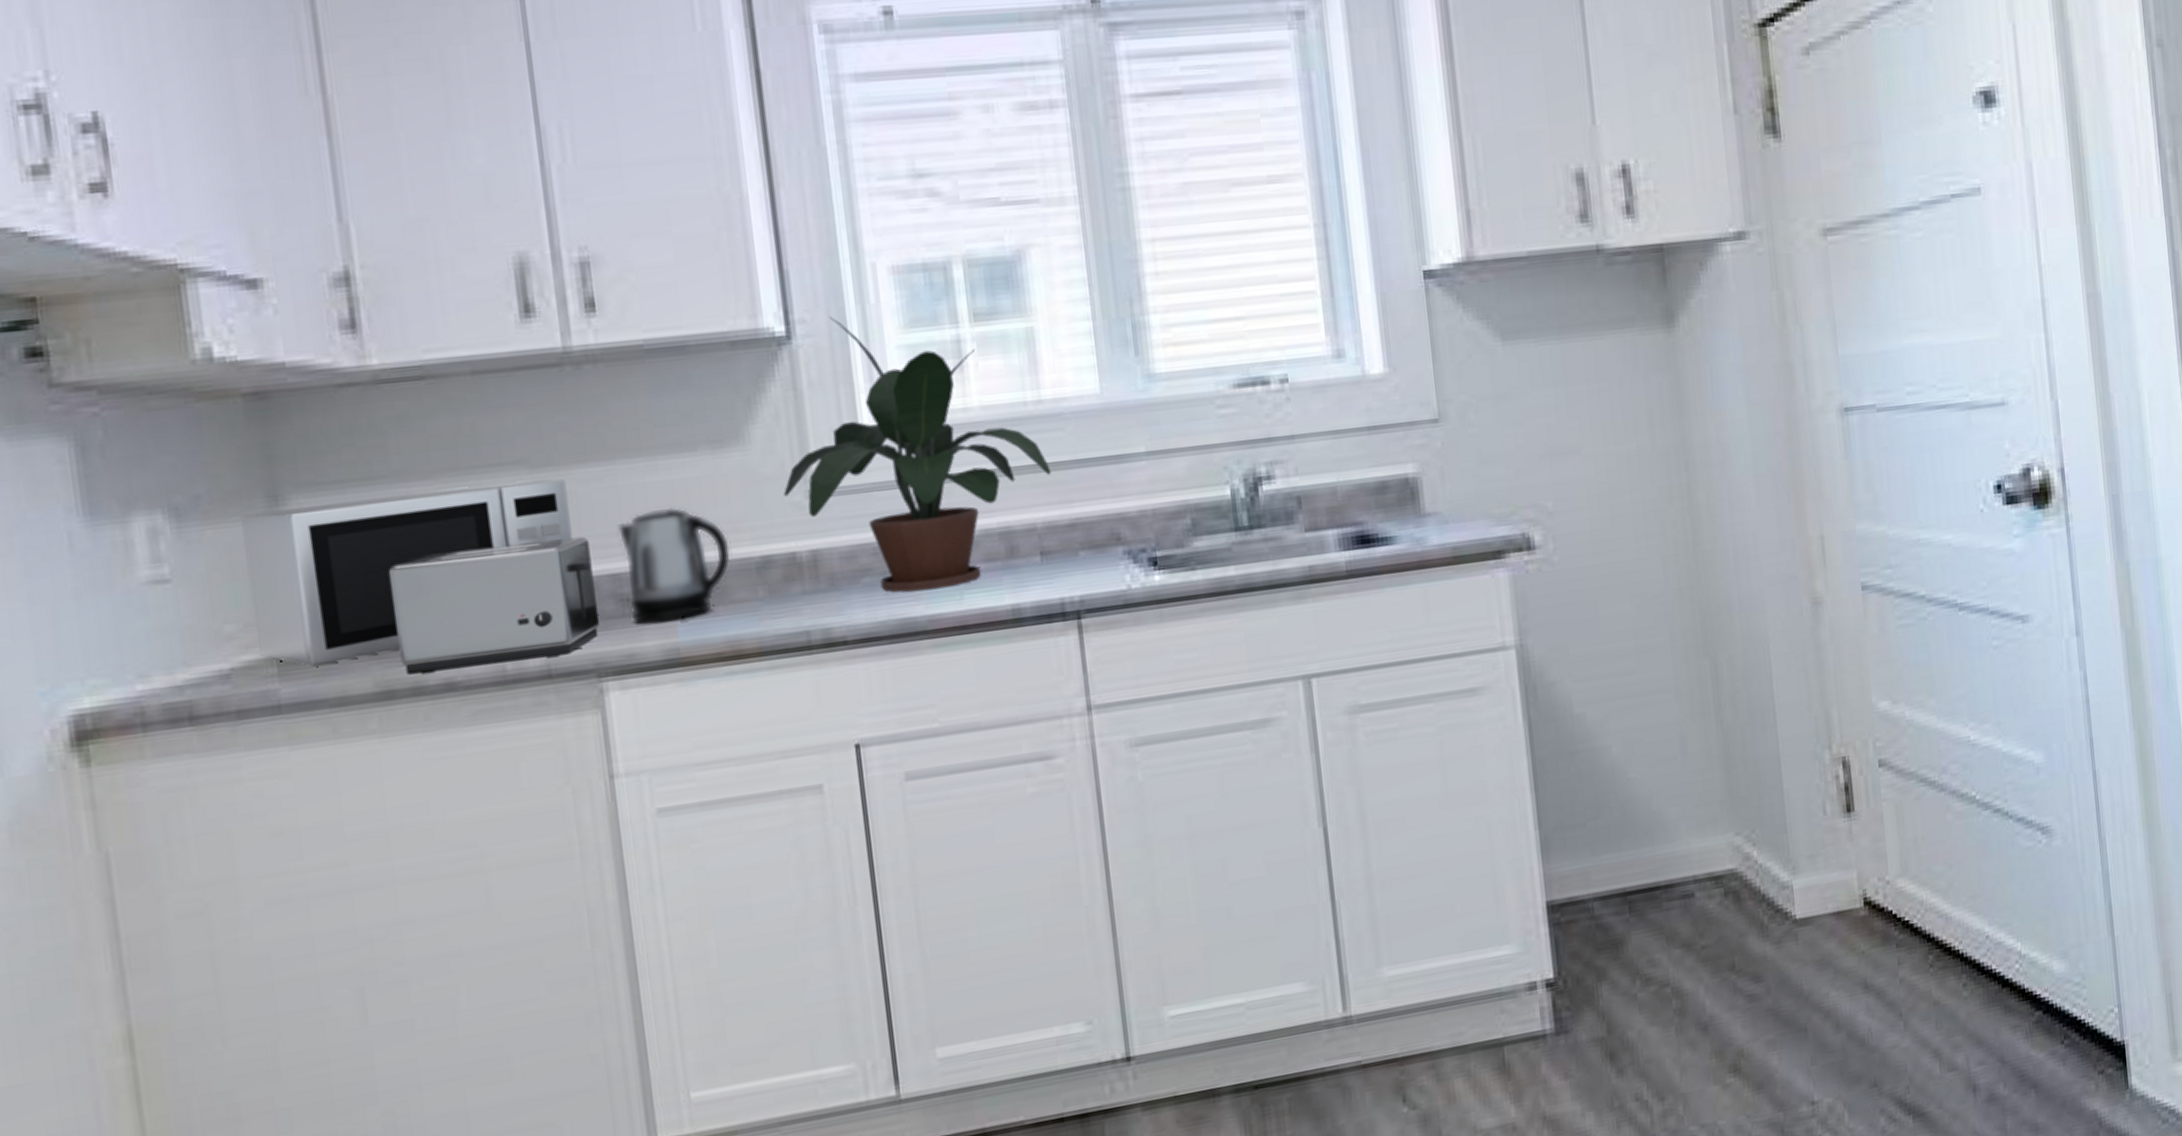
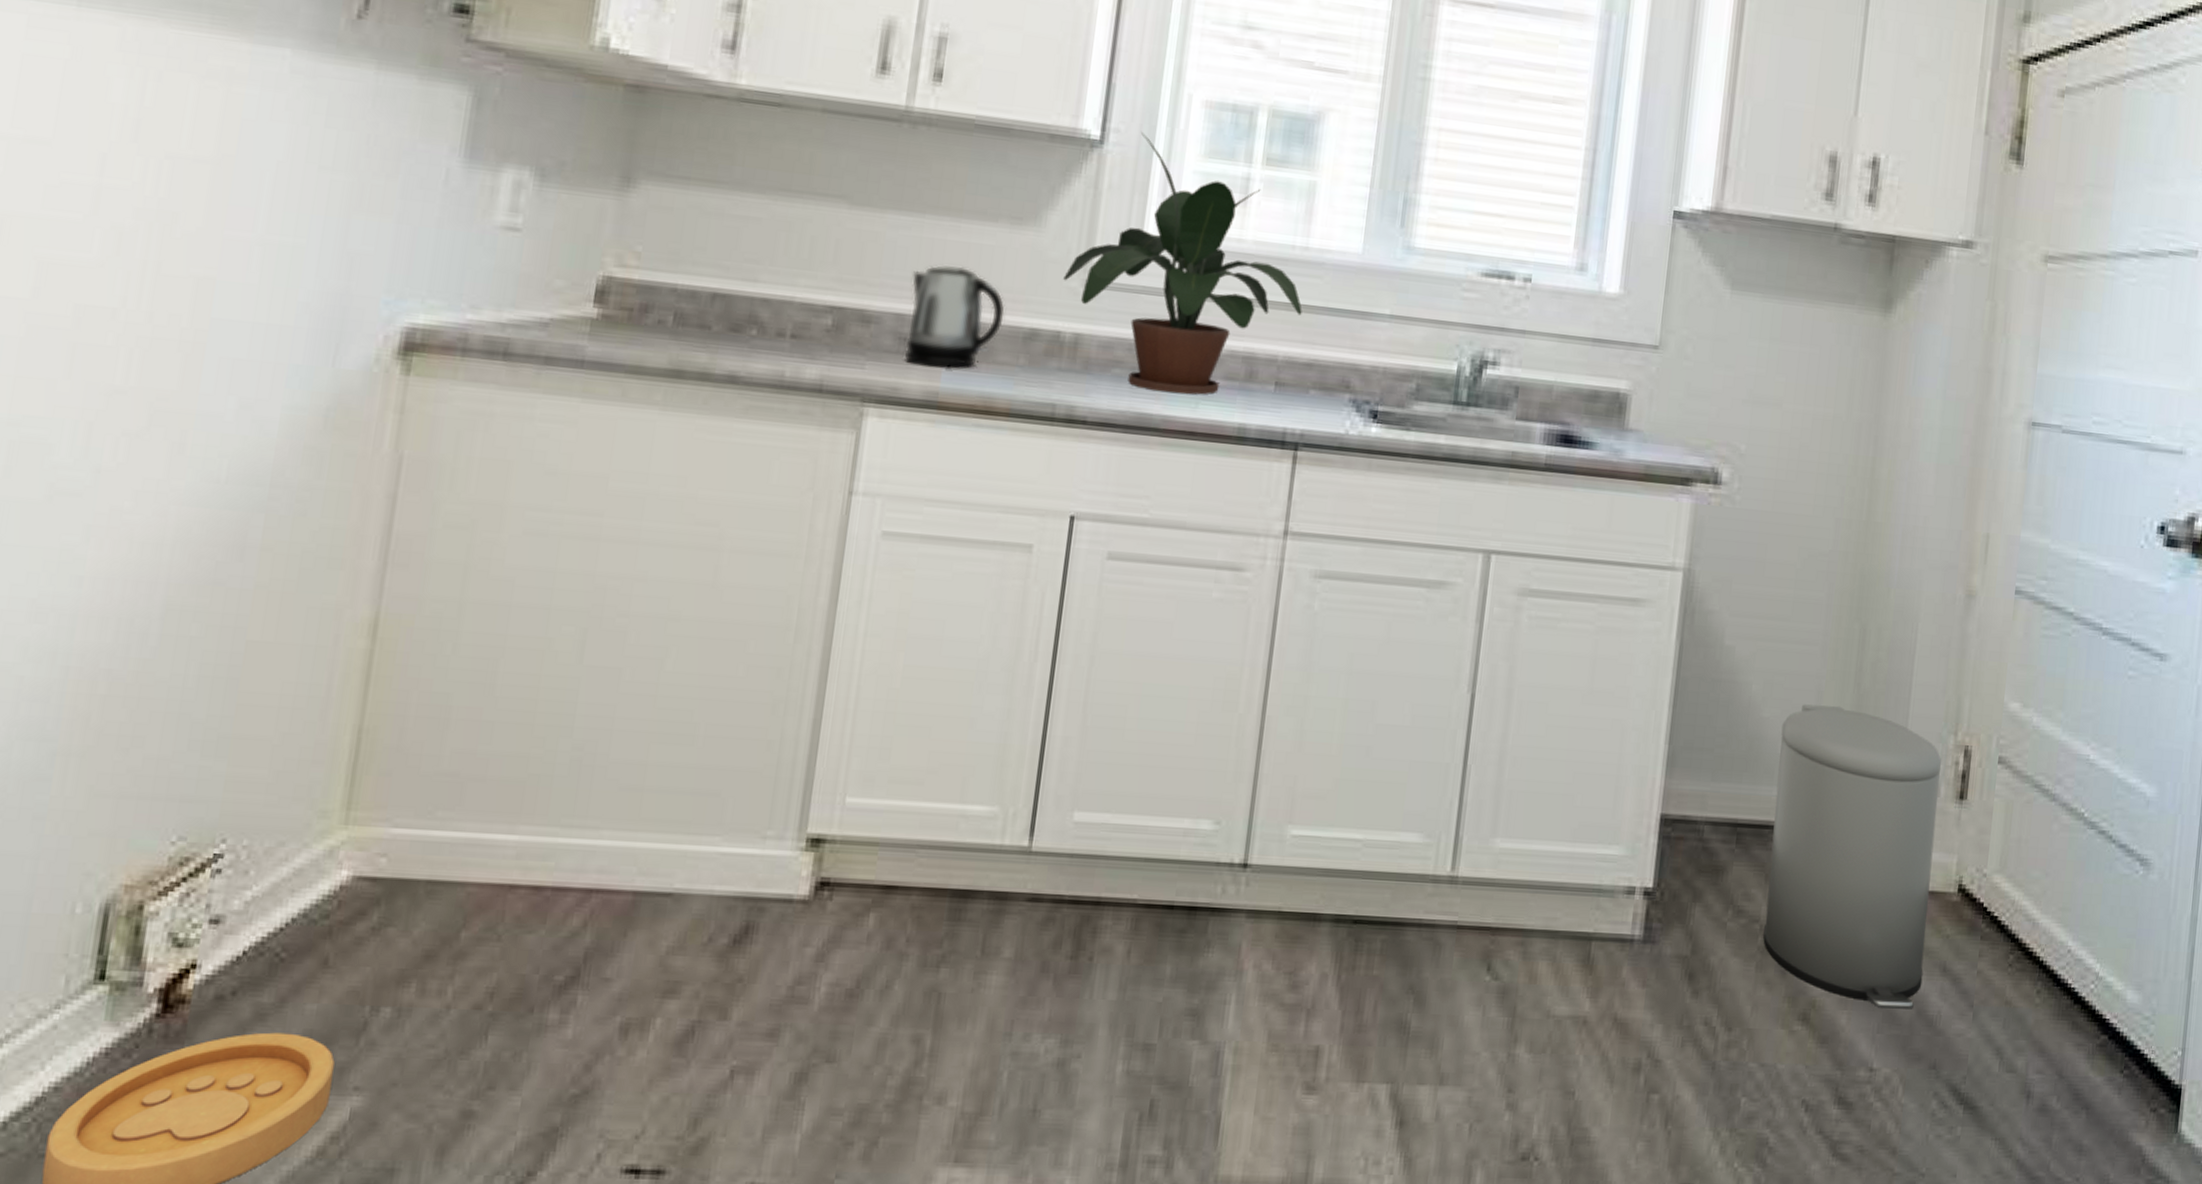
microwave: present [240,478,573,667] -> none [579,187,878,336]
toaster: present [388,537,600,675] -> none [696,259,885,376]
pedal bin: none [1651,748,1847,1041] -> present [1763,704,1942,1009]

